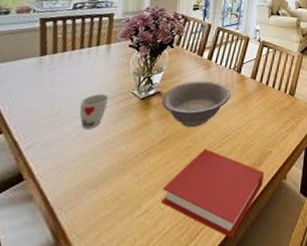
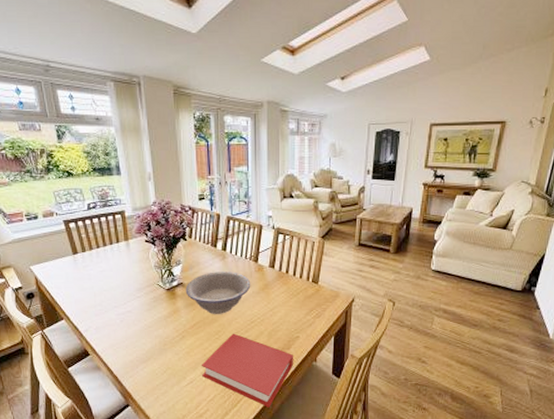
cup: present [79,94,109,128] -> none [116,286,139,315]

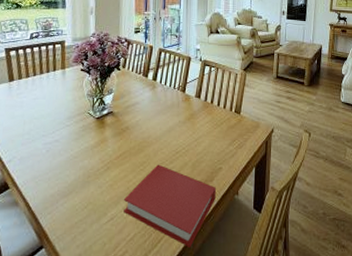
bowl: present [185,272,251,314] -> none [114,101,178,144]

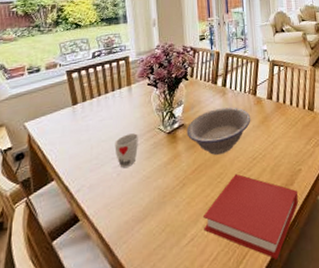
cup: none [46,115,69,145] -> present [114,133,138,168]
bowl: none [114,101,178,144] -> present [186,107,251,155]

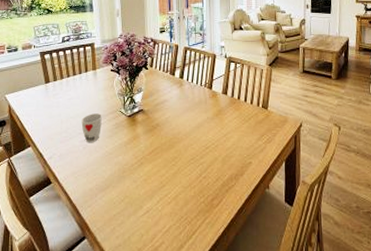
bowl: present [186,107,251,155] -> none [145,98,206,140]
book: present [202,173,298,260] -> none [157,159,247,239]

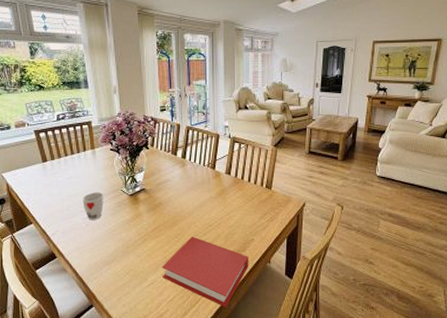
book: none [157,159,247,239] -> present [161,236,248,307]

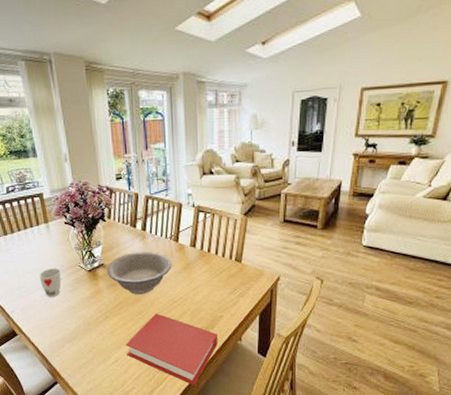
bowl: none [147,178,209,218] -> present [106,252,172,294]

